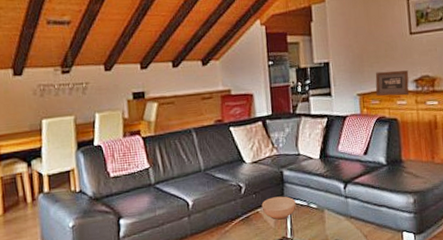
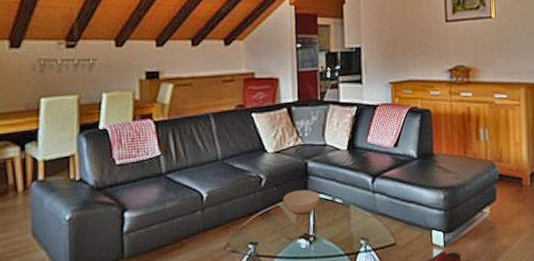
picture frame: present [375,70,409,96] -> none [408,59,444,86]

